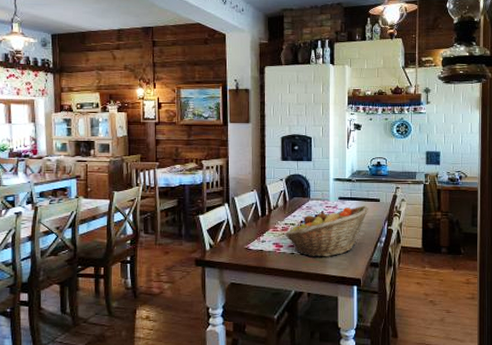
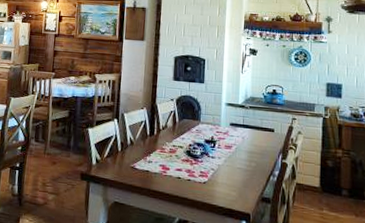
fruit basket: present [285,205,369,257] -> none [172,134,262,186]

